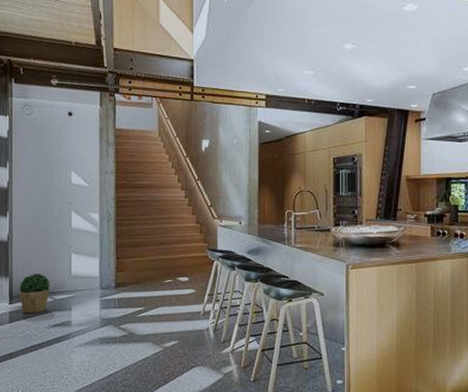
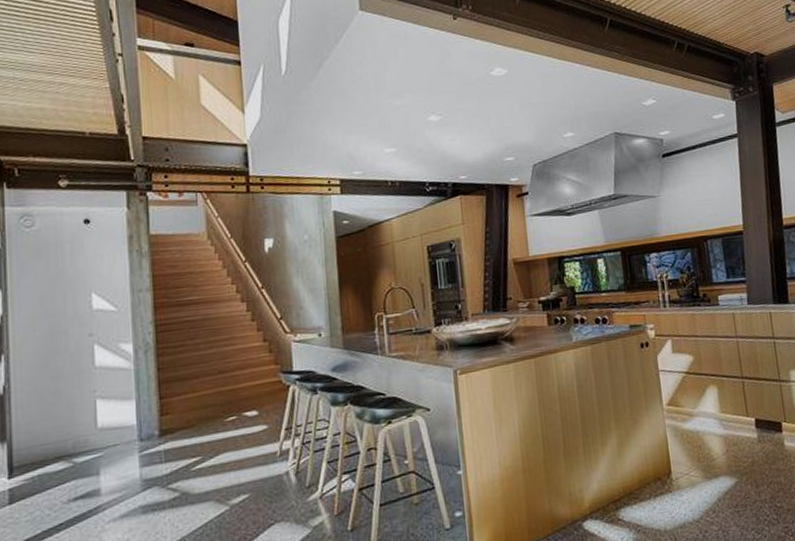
potted plant: present [19,274,50,314] -> none [22,431,68,489]

